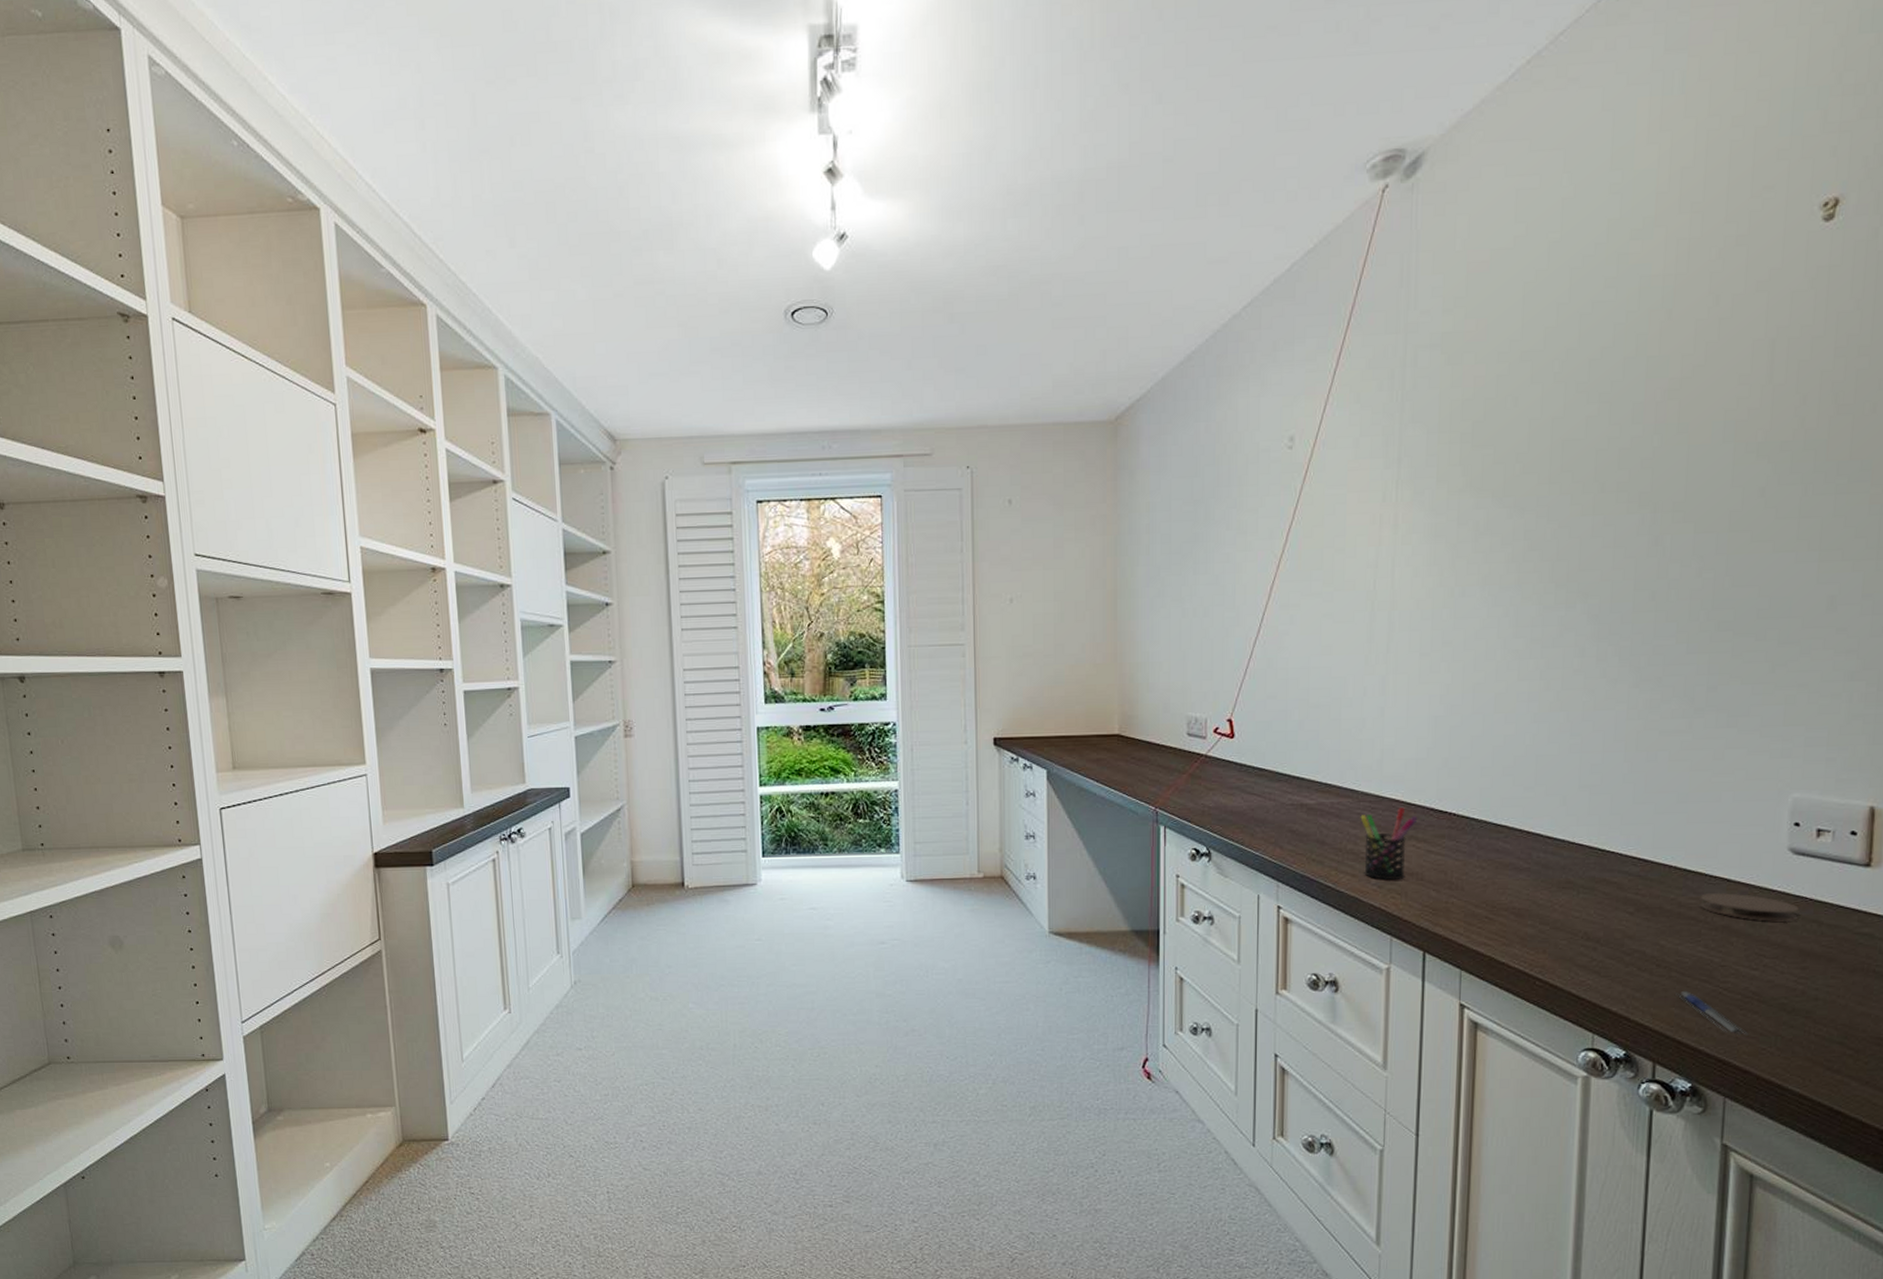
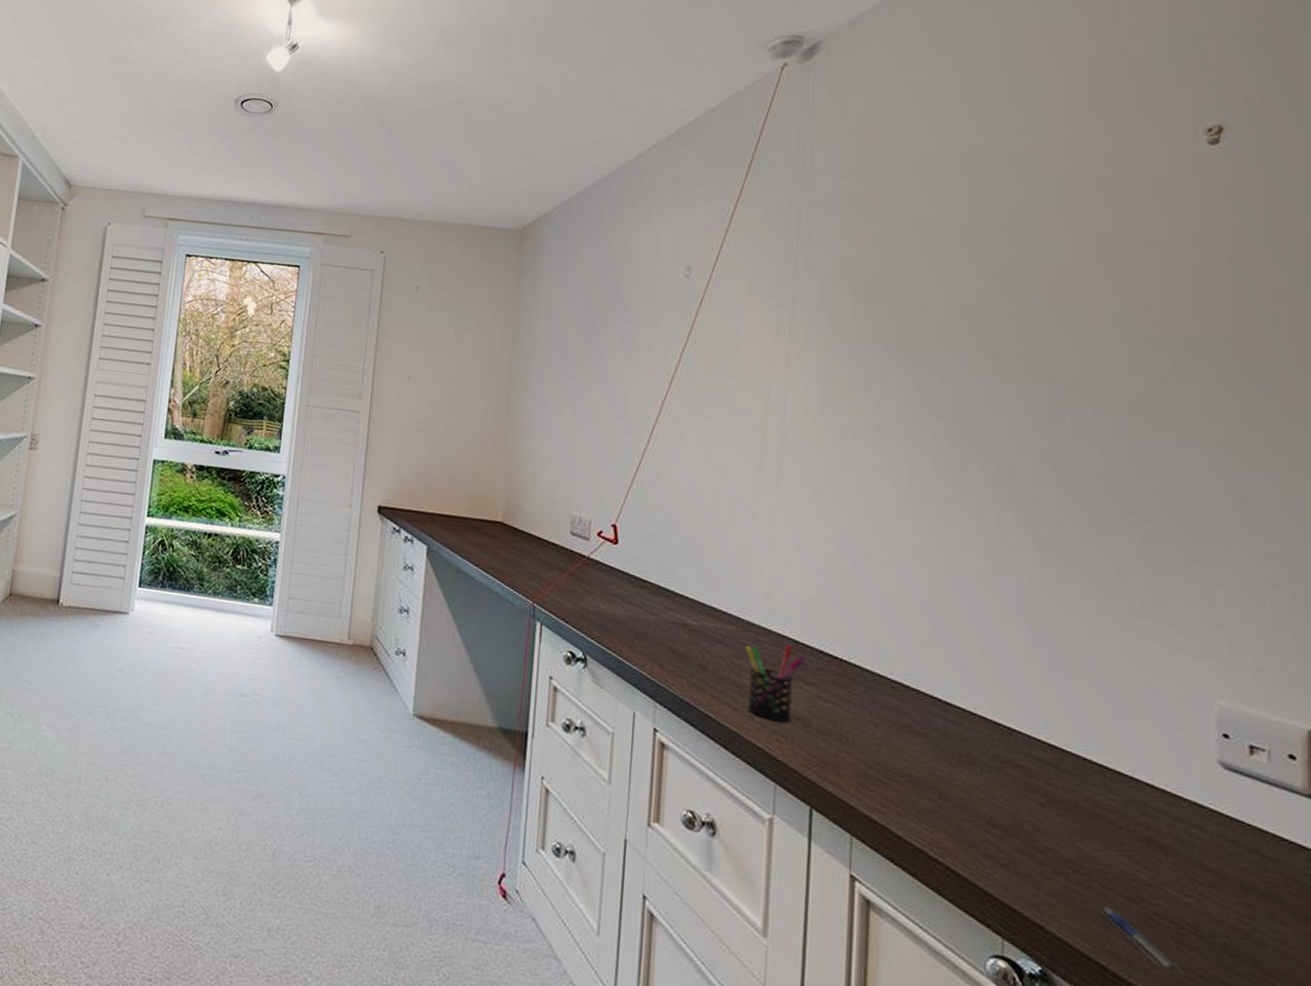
coaster: present [1700,892,1799,922] -> none [1121,796,1235,847]

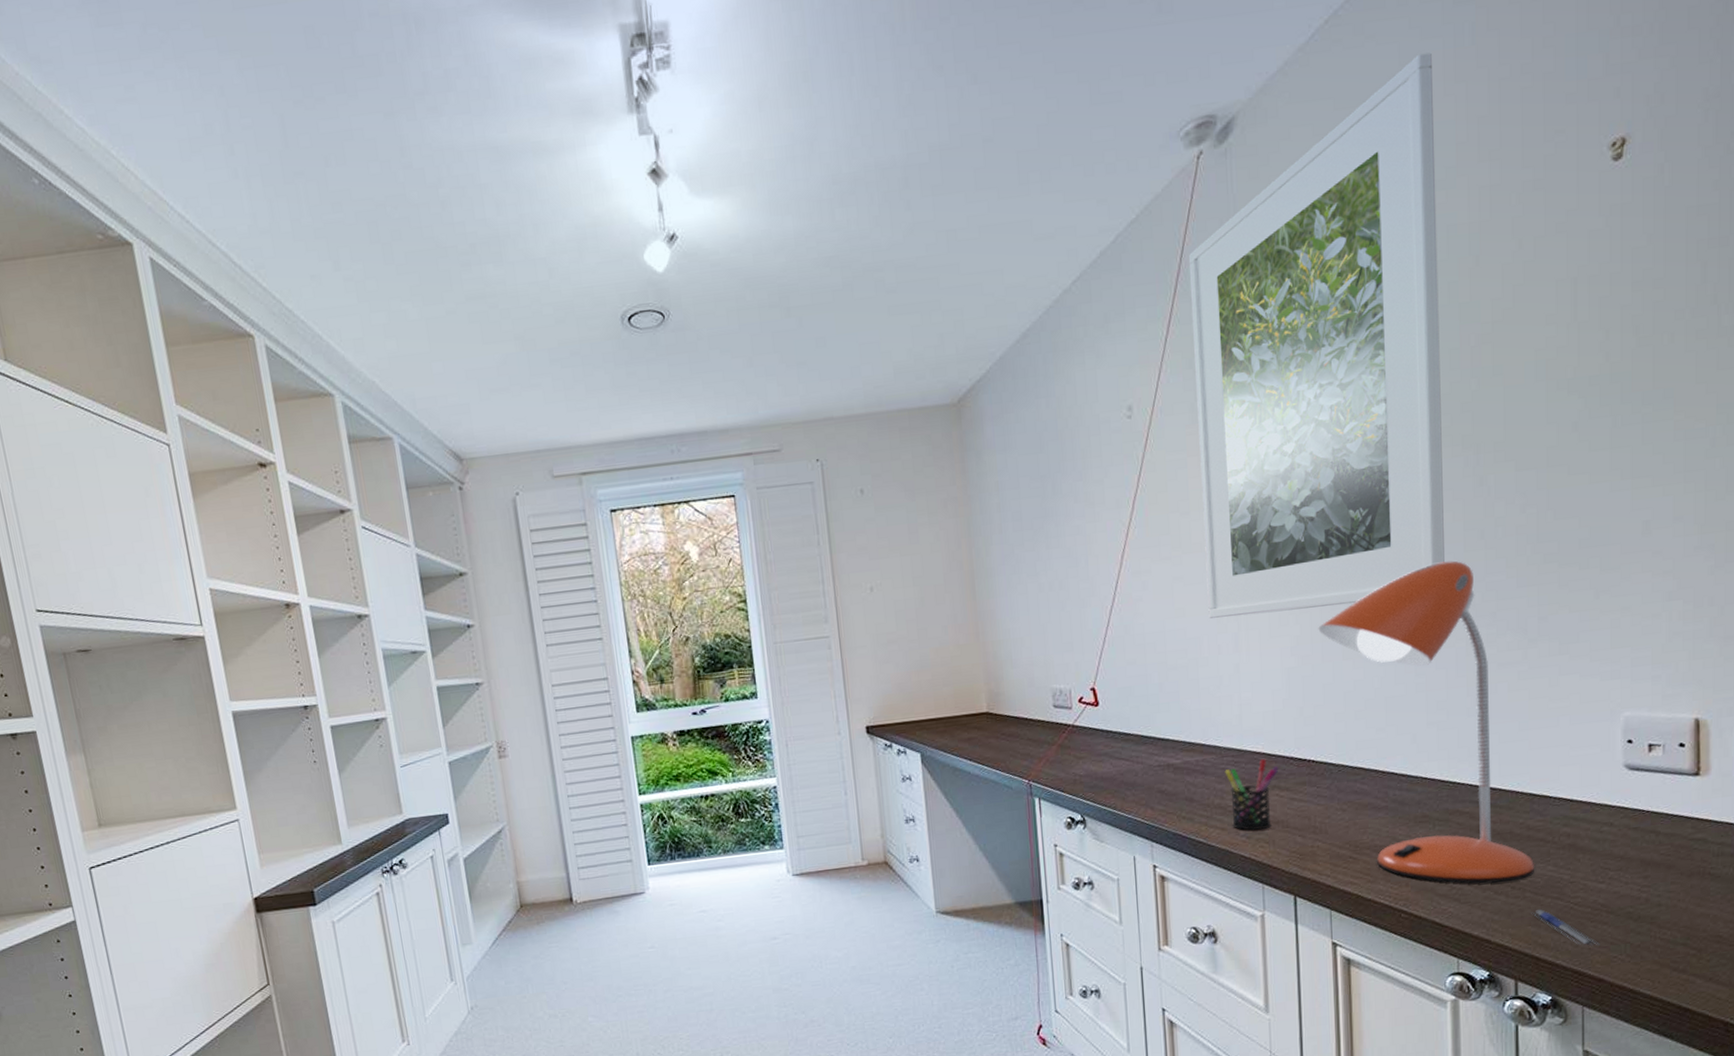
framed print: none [745,20,1021,507] -> present [1188,52,1445,619]
desk lamp: none [863,486,1103,865] -> present [1318,560,1534,884]

